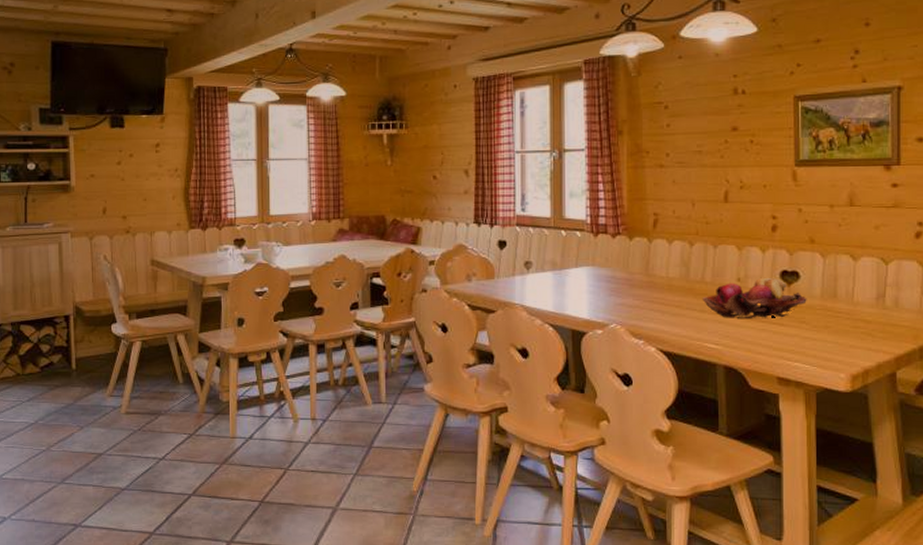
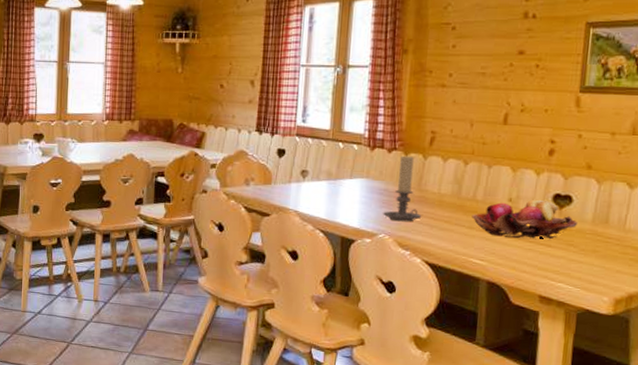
candle holder: none [612,240,652,310] -> present [383,155,422,222]

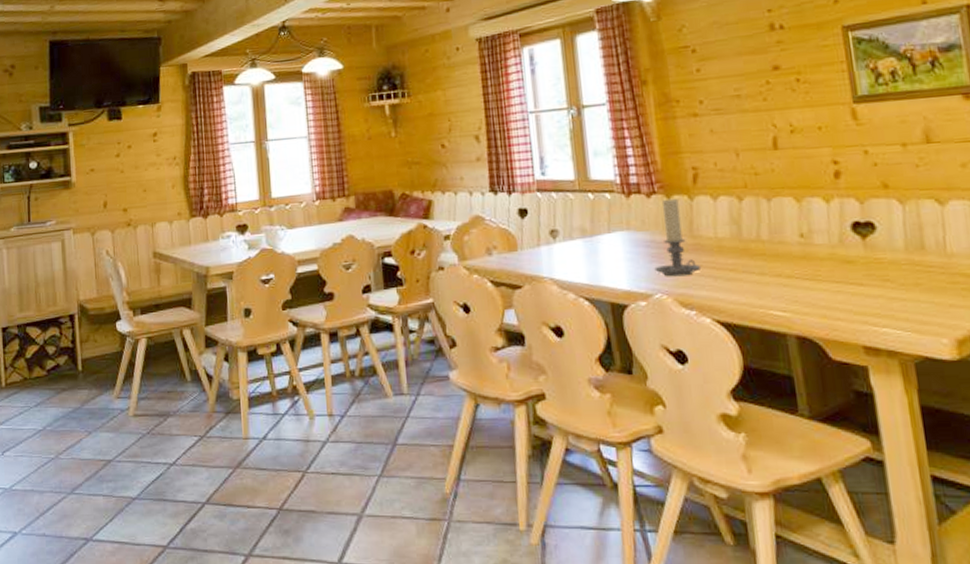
fruit basket: present [471,200,578,240] -> none [760,231,889,281]

